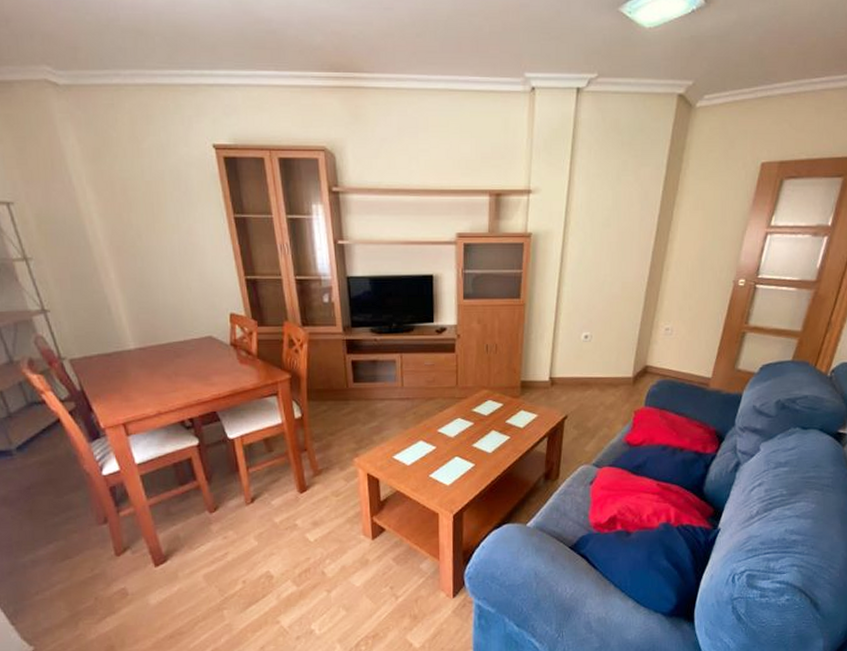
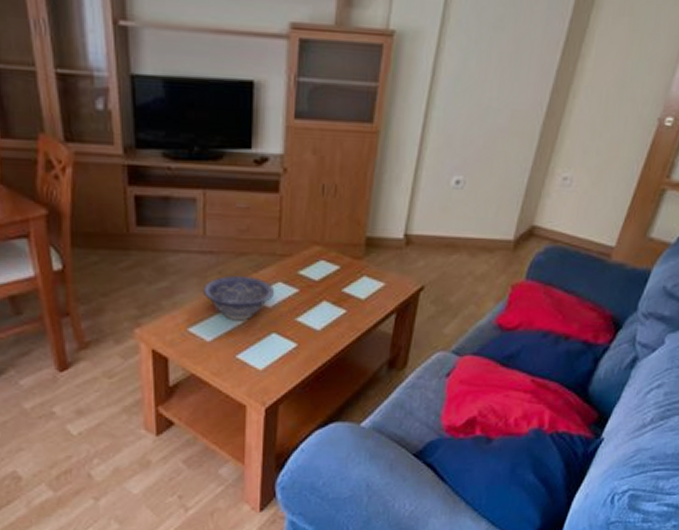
decorative bowl: none [403,414,456,449] -> present [204,275,275,321]

